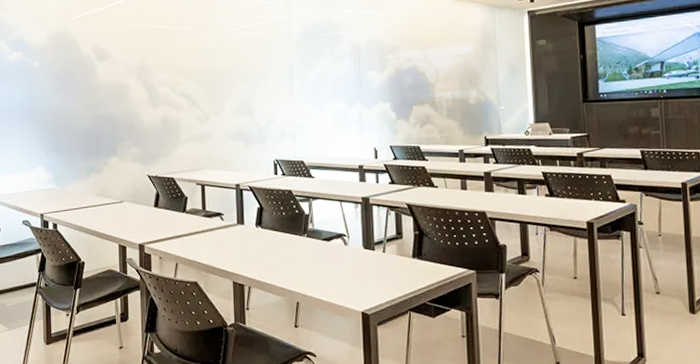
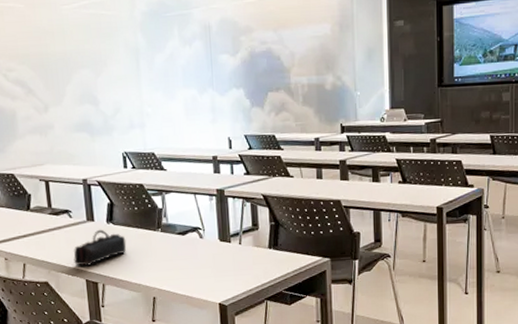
pencil case: none [222,232,274,268] -> present [73,229,127,266]

